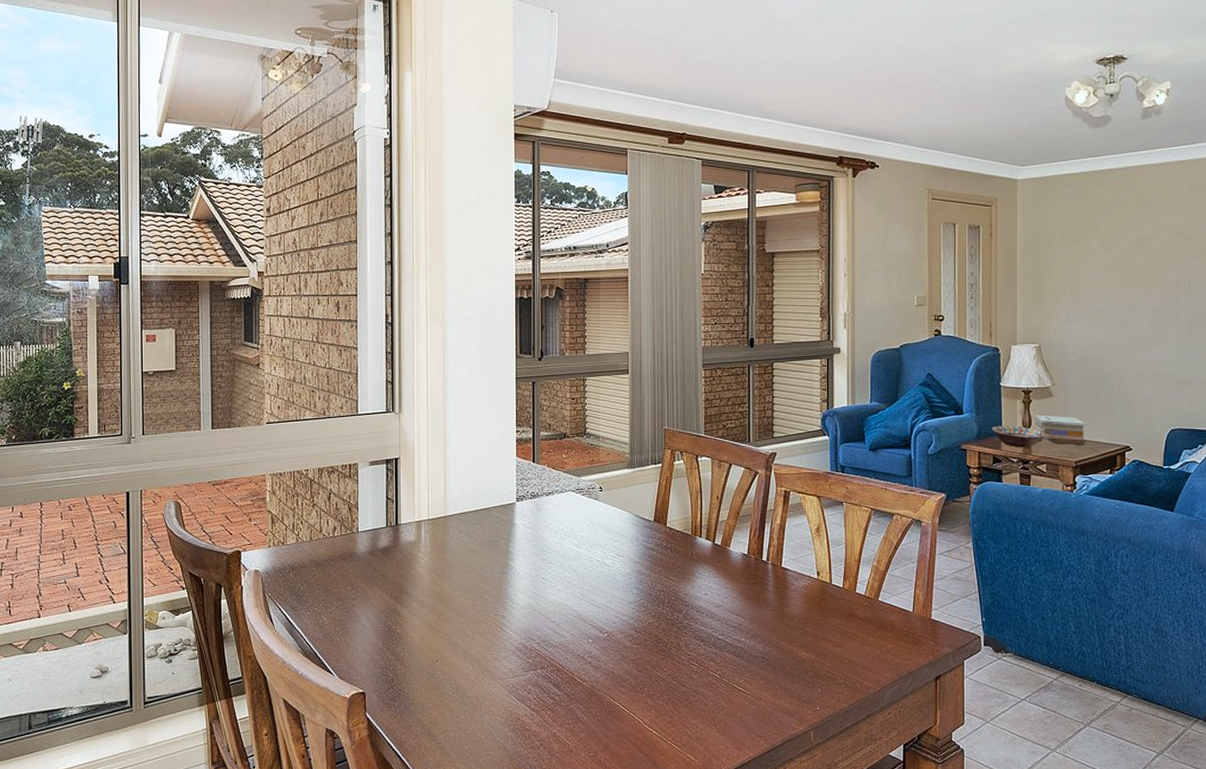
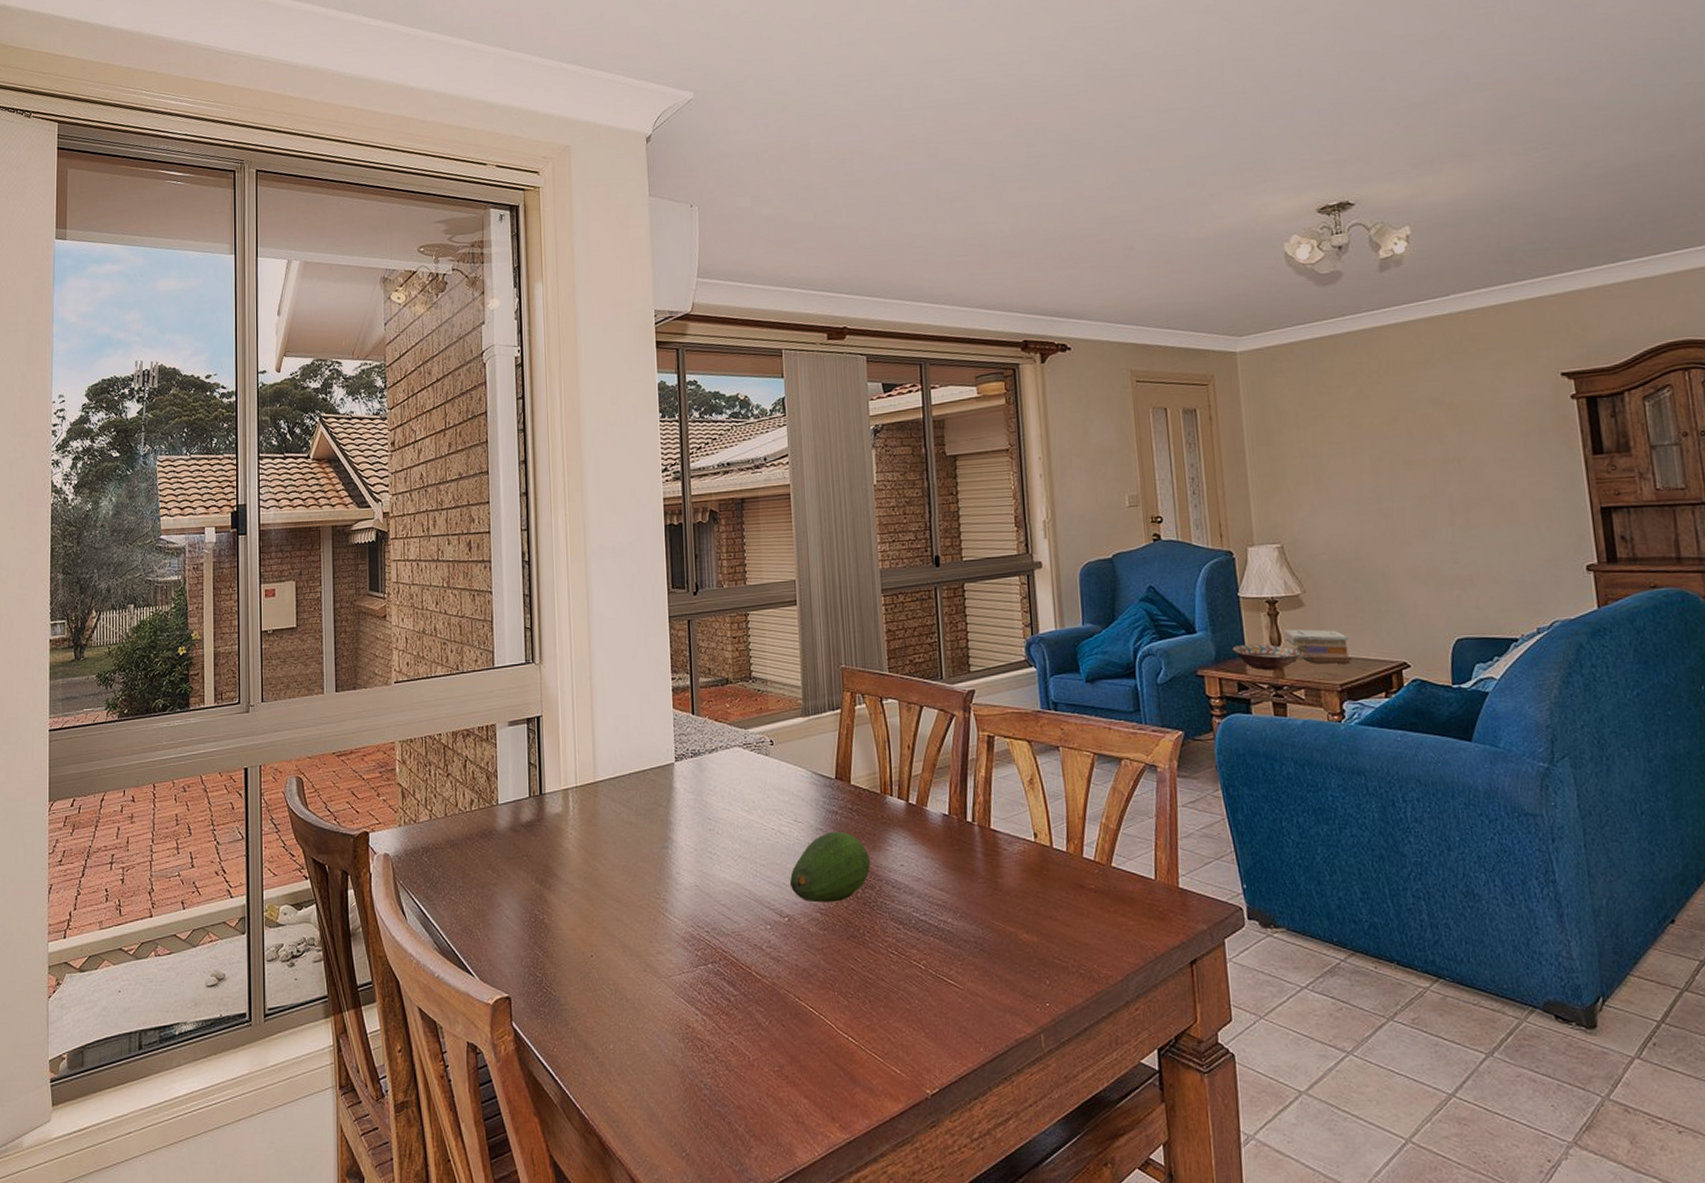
fruit: none [610,565,680,623] -> present [789,832,871,903]

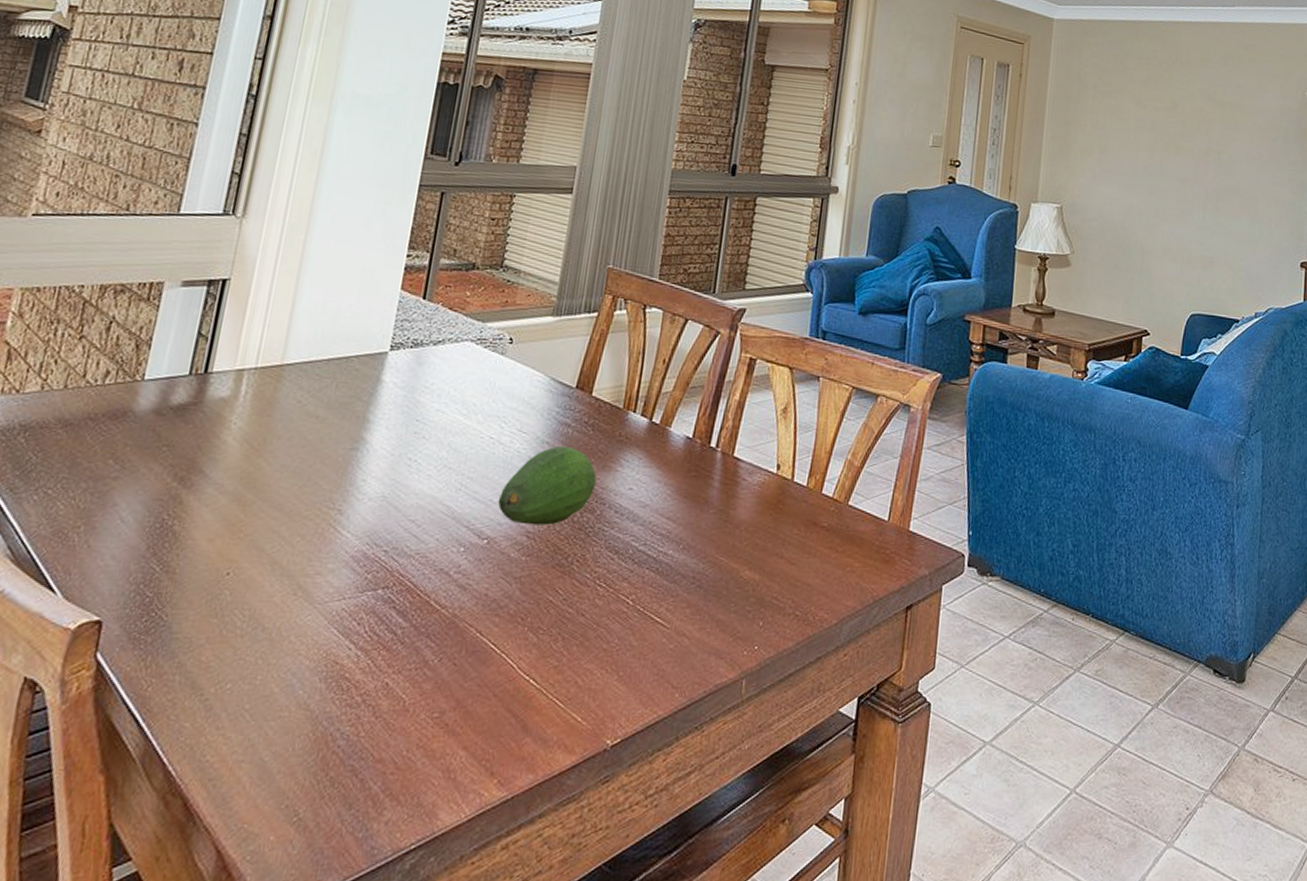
decorative bowl: present [1232,643,1302,671] -> none [1000,295,1061,324]
books: present [1282,629,1351,664] -> none [1048,285,1103,325]

